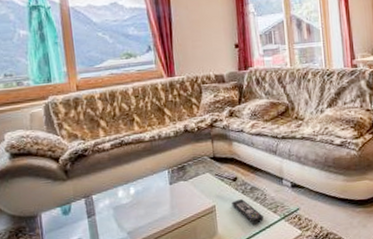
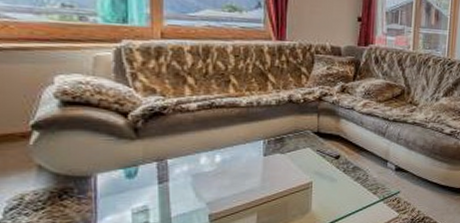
remote control: present [231,199,264,224] -> none [330,178,362,204]

